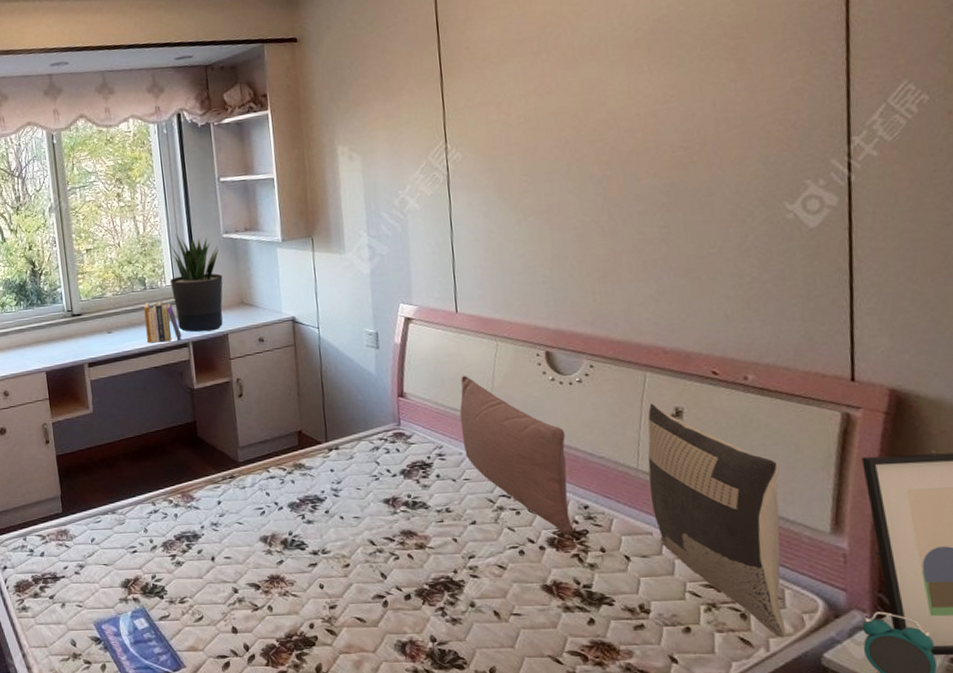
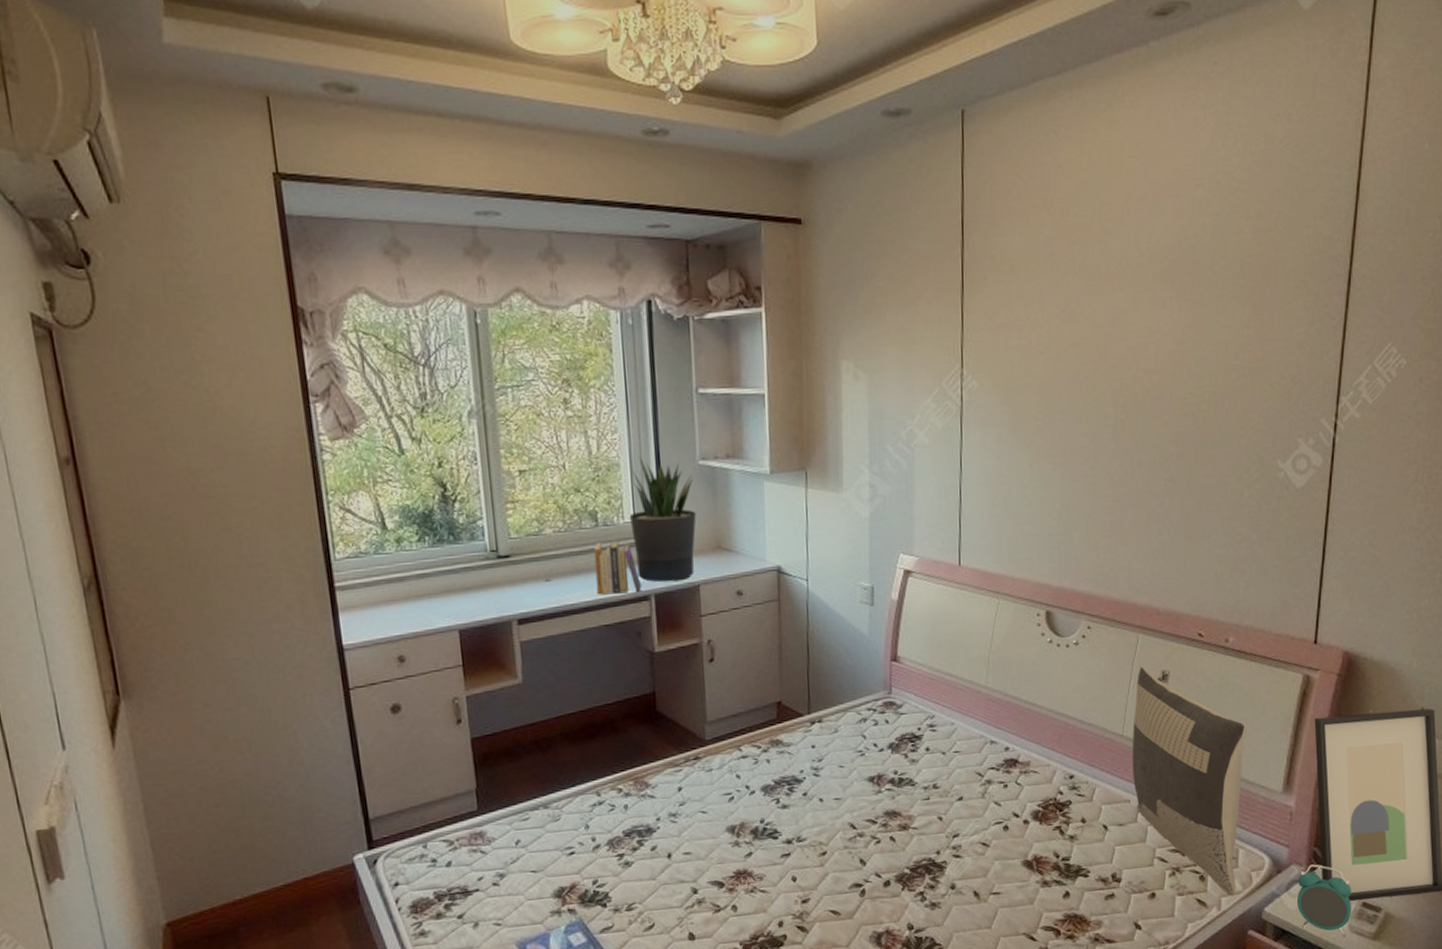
pillow: present [459,375,573,534] -> none [954,636,1058,806]

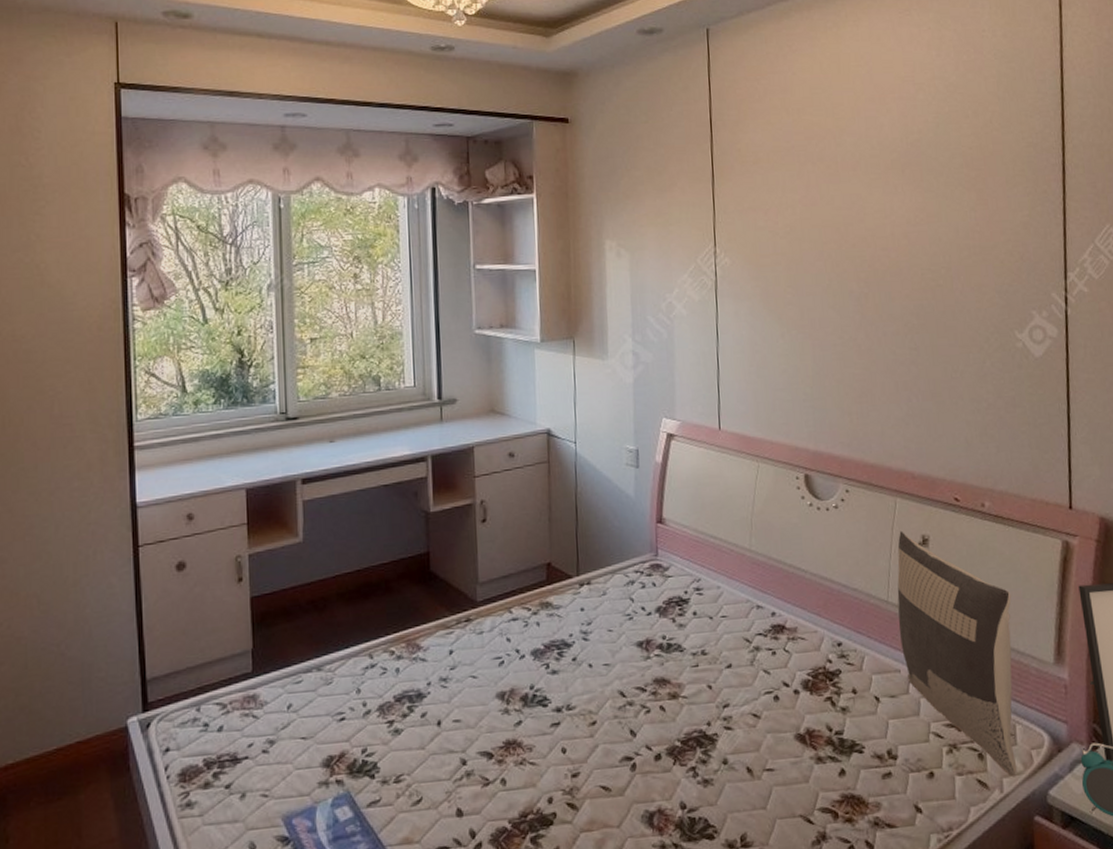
books: present [594,541,641,595] -> none [376,405,419,456]
planter: present [630,456,697,583] -> none [411,326,472,445]

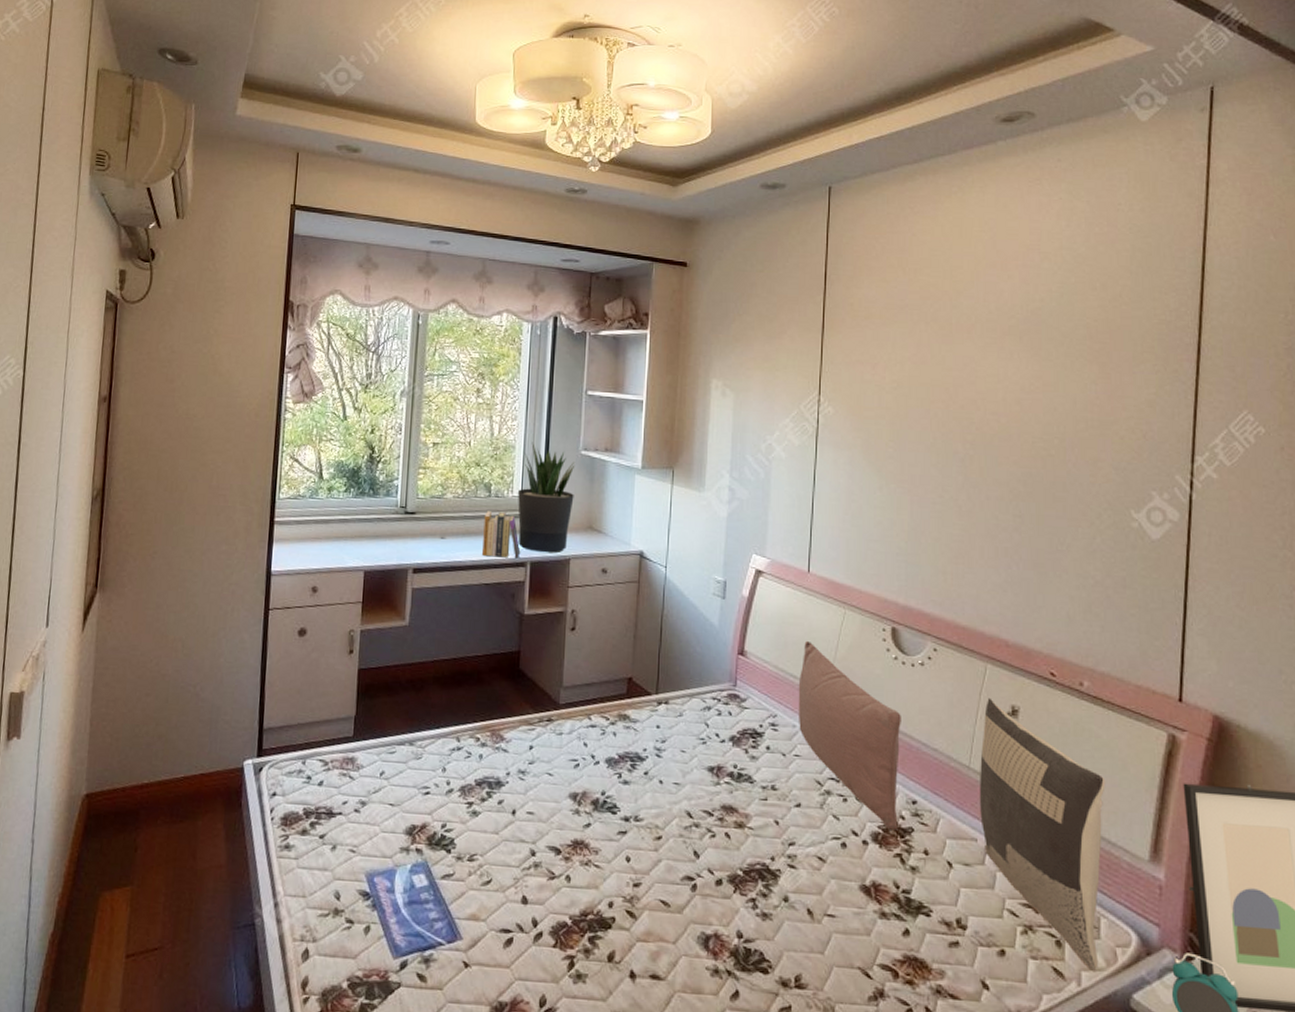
books: none [376,405,419,456] -> present [482,511,520,559]
planter: none [411,326,472,445] -> present [518,442,575,553]
pillow: none [719,499,826,675] -> present [798,640,901,830]

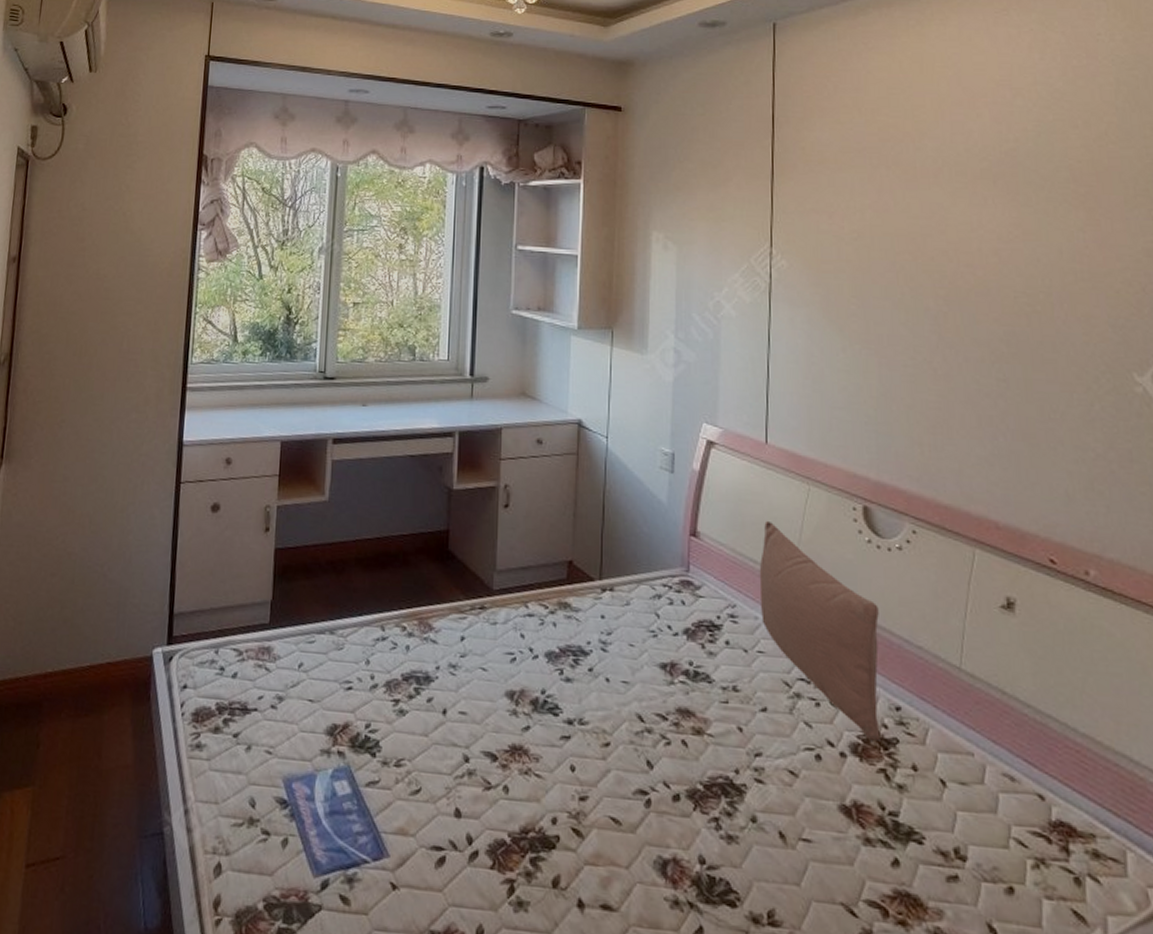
books: present [482,511,520,559] -> none [407,376,447,428]
planter: present [518,442,575,553] -> none [444,301,506,422]
pillow: present [980,697,1106,973] -> none [972,587,1126,918]

